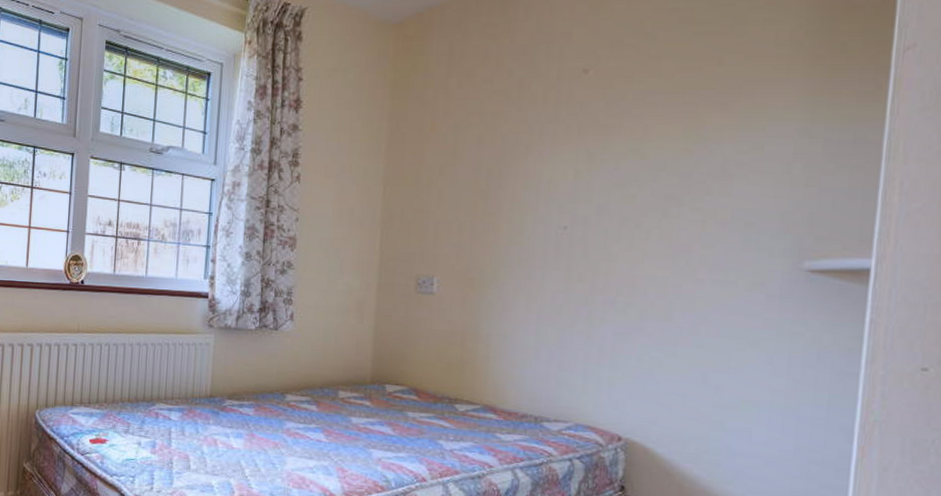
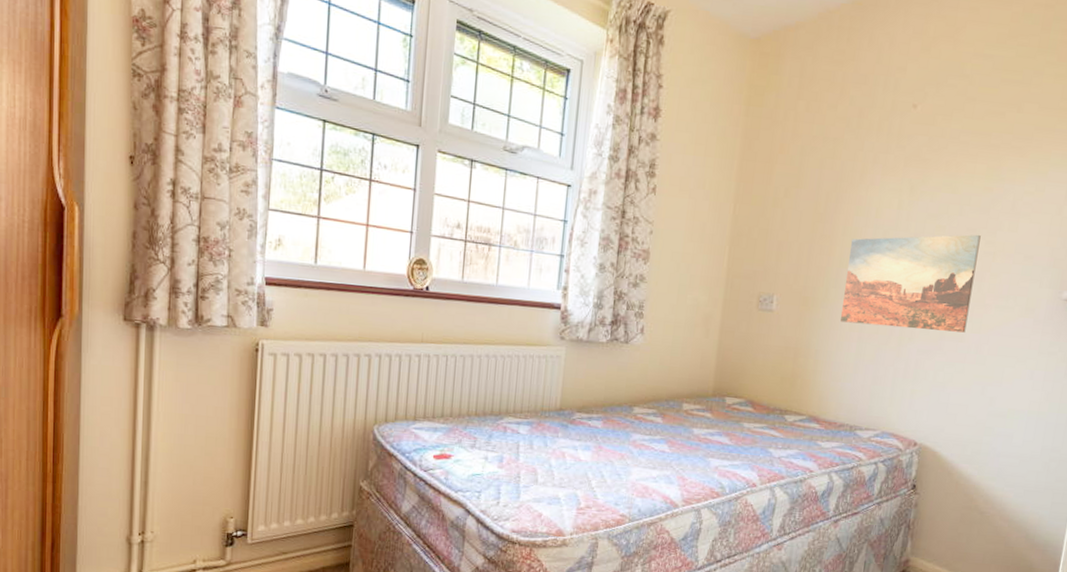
wall art: none [513,201,683,312] -> present [840,234,981,333]

